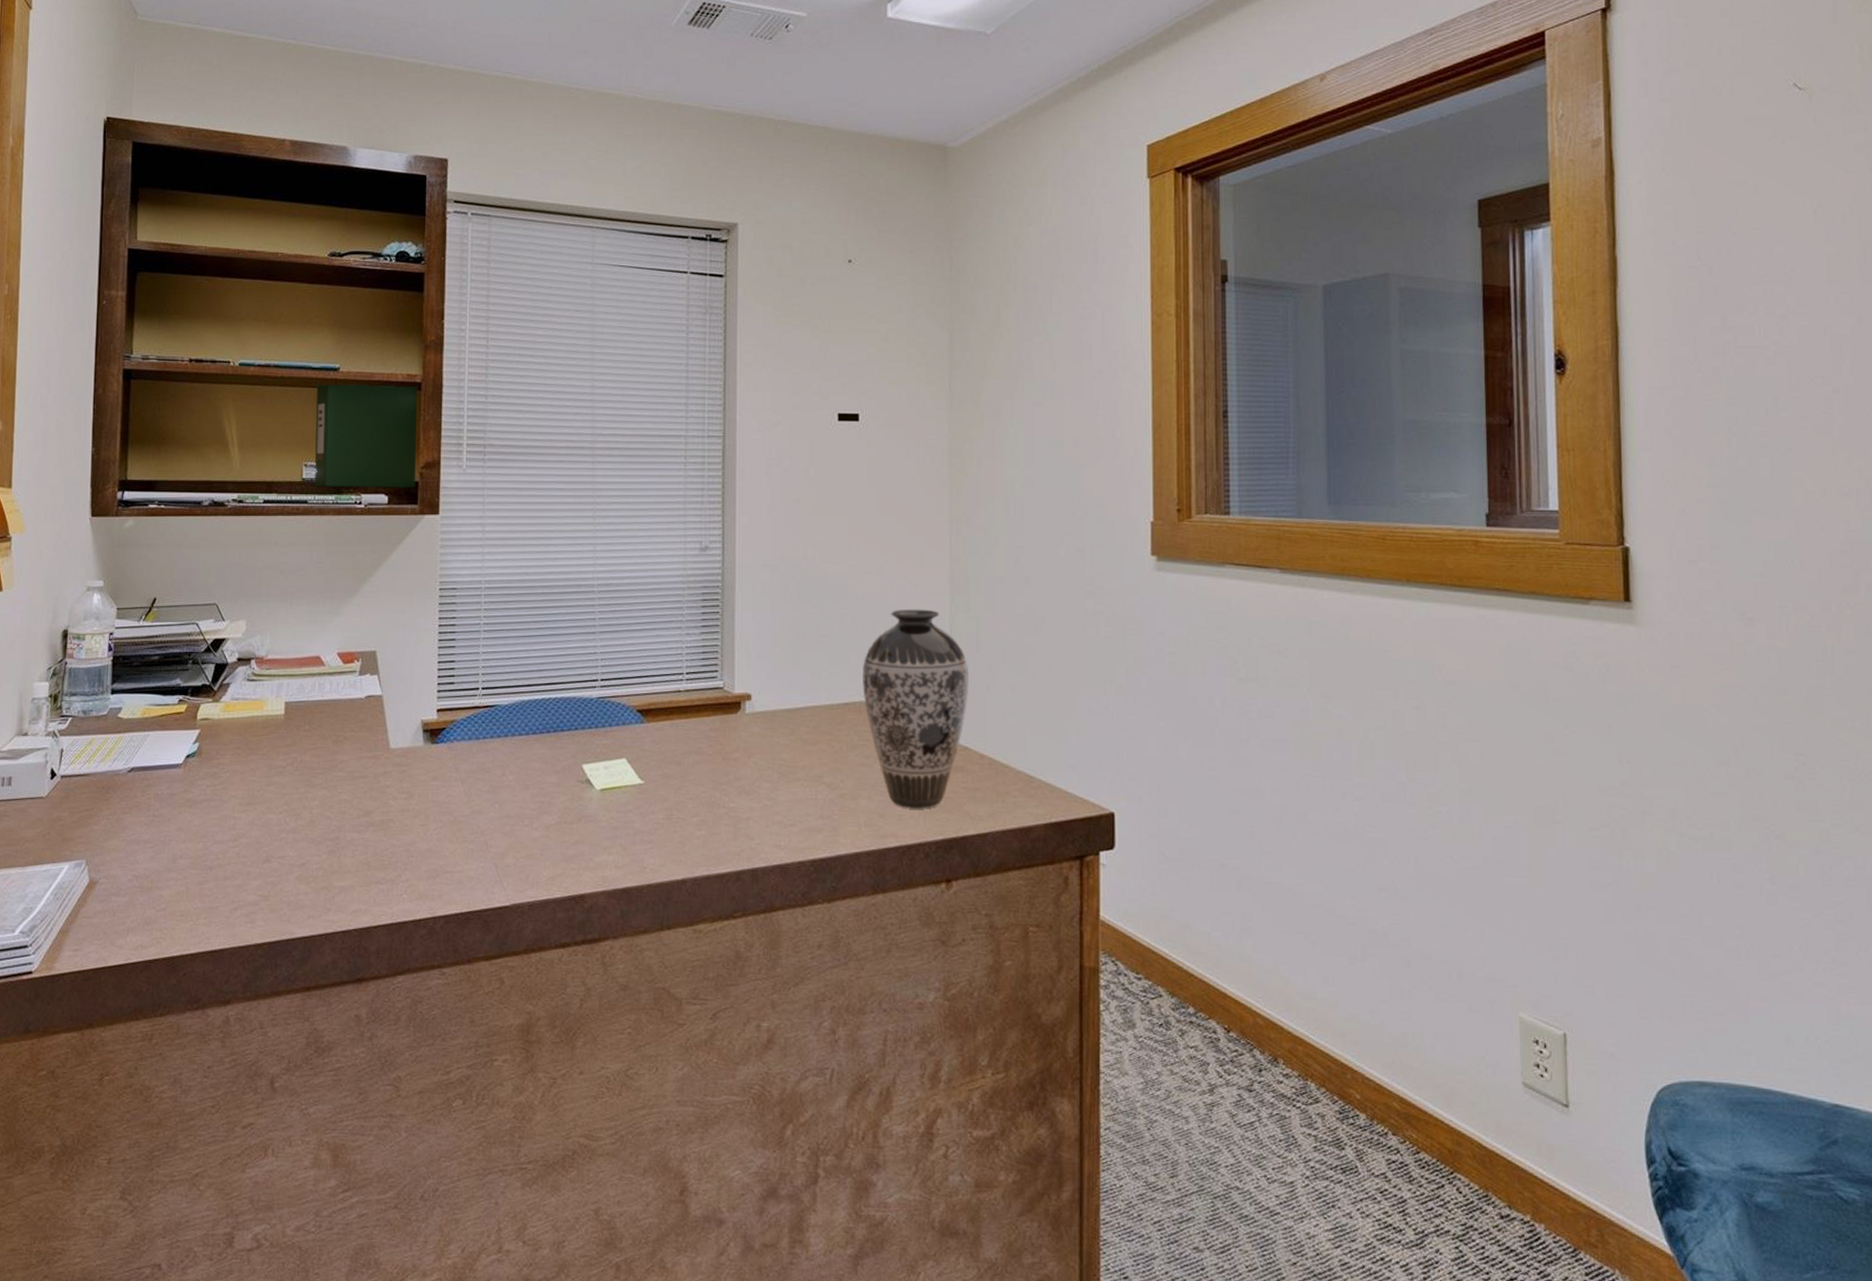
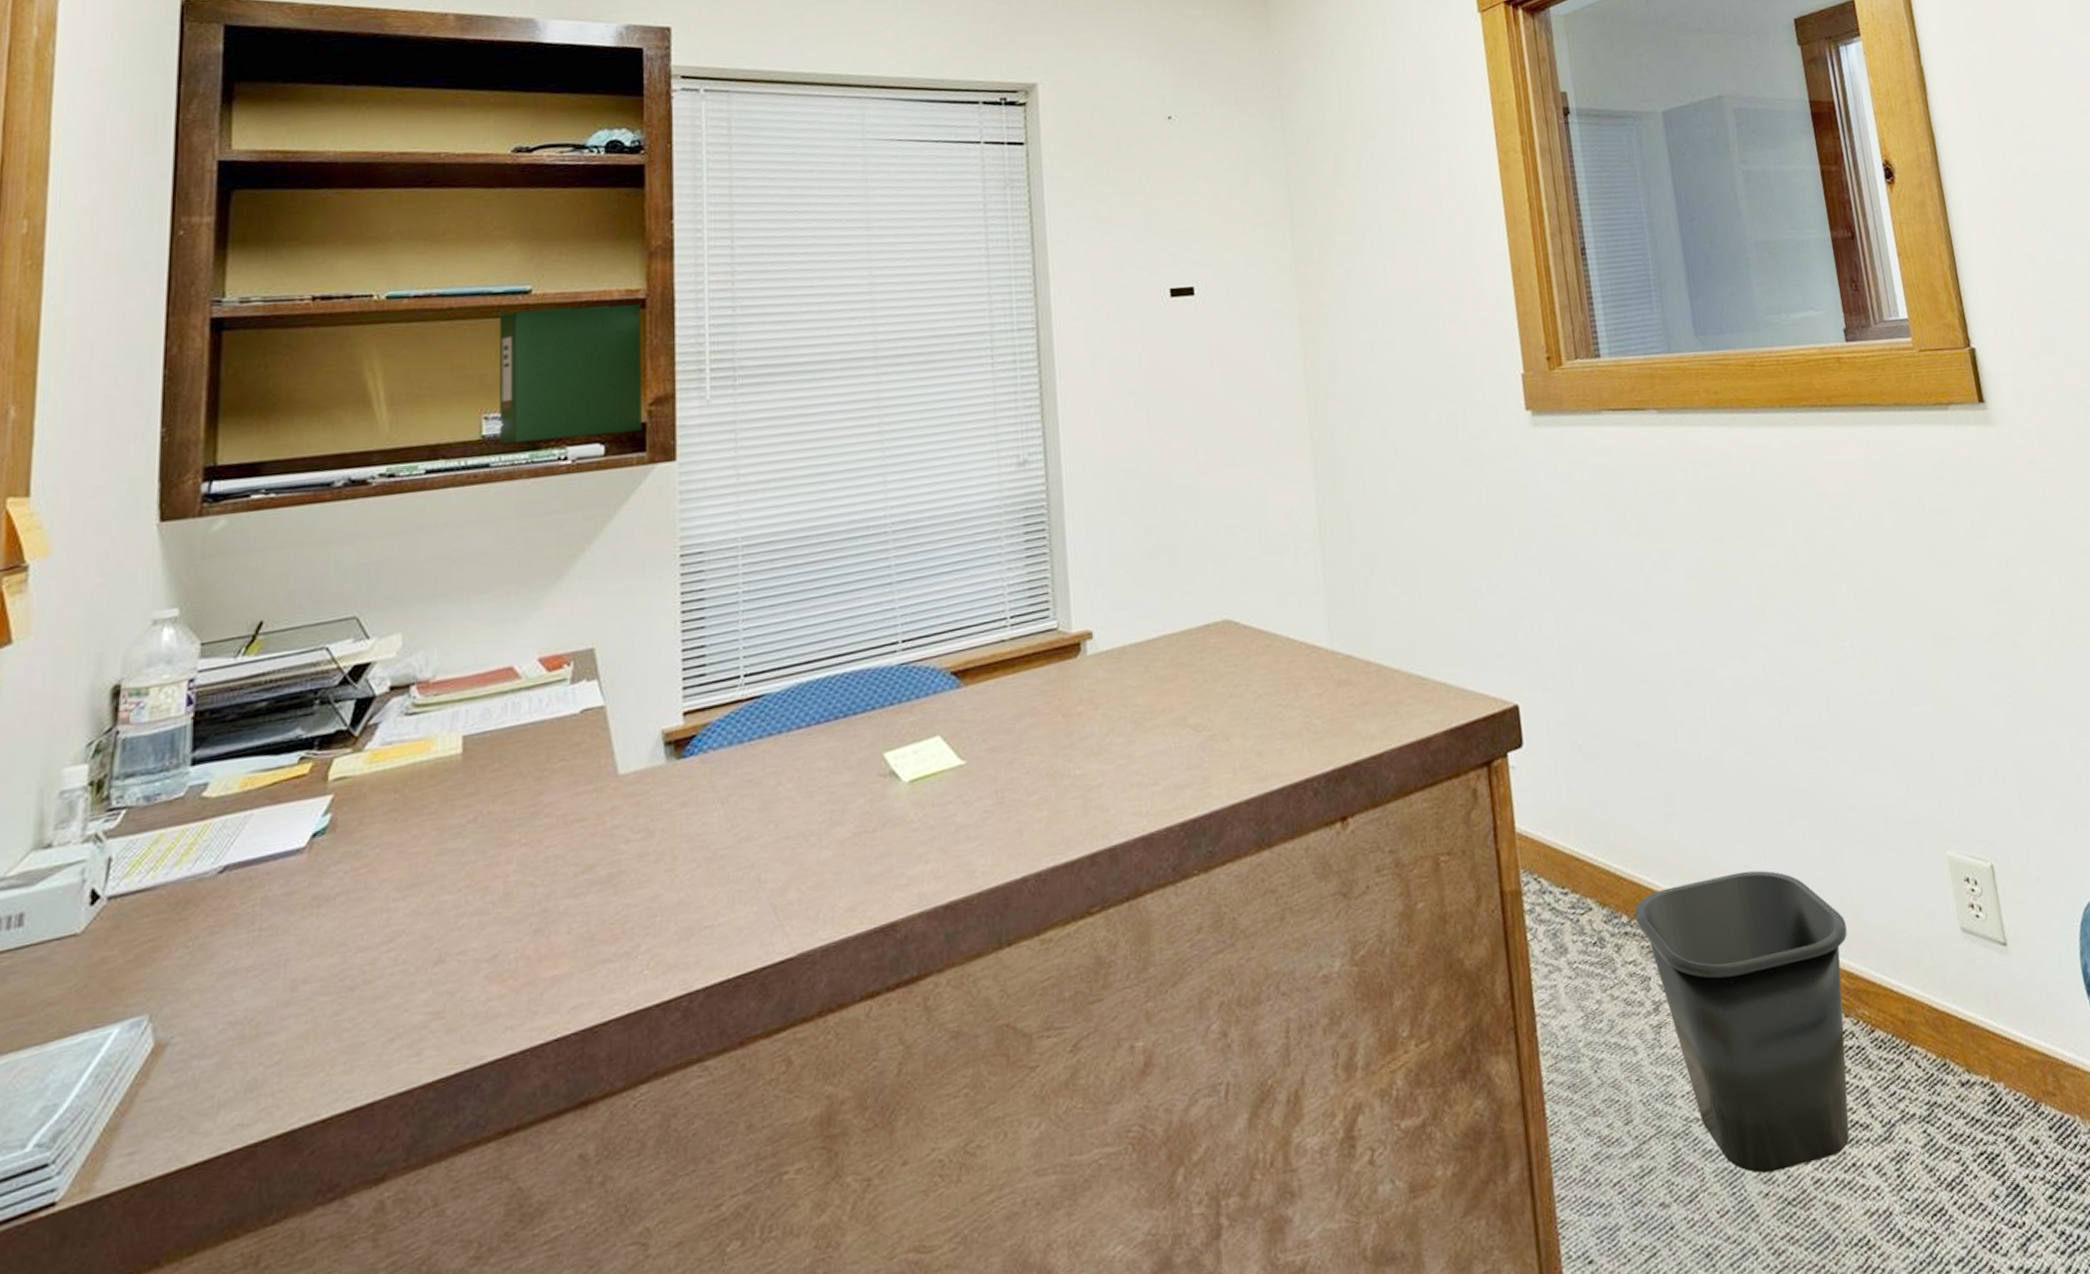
decorative vase: present [861,609,970,808] -> none [1222,501,1346,740]
waste bin: none [1202,991,1405,1248] -> present [1635,870,1850,1173]

